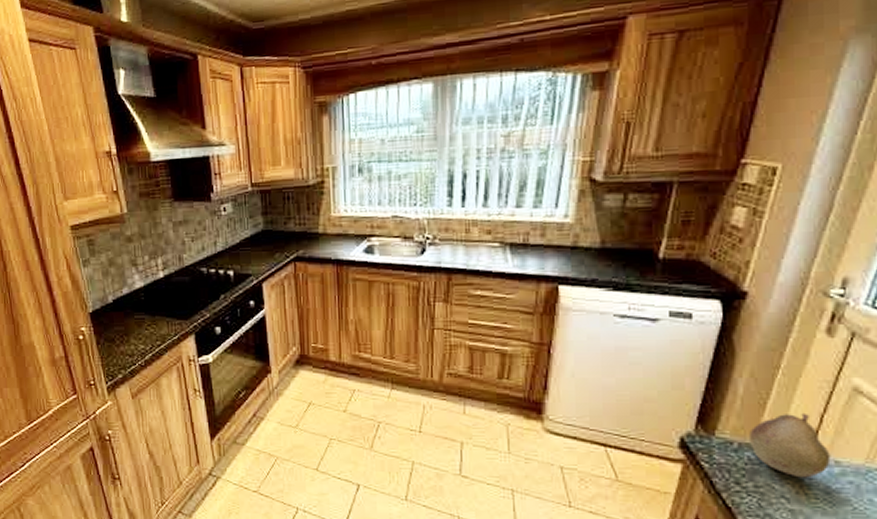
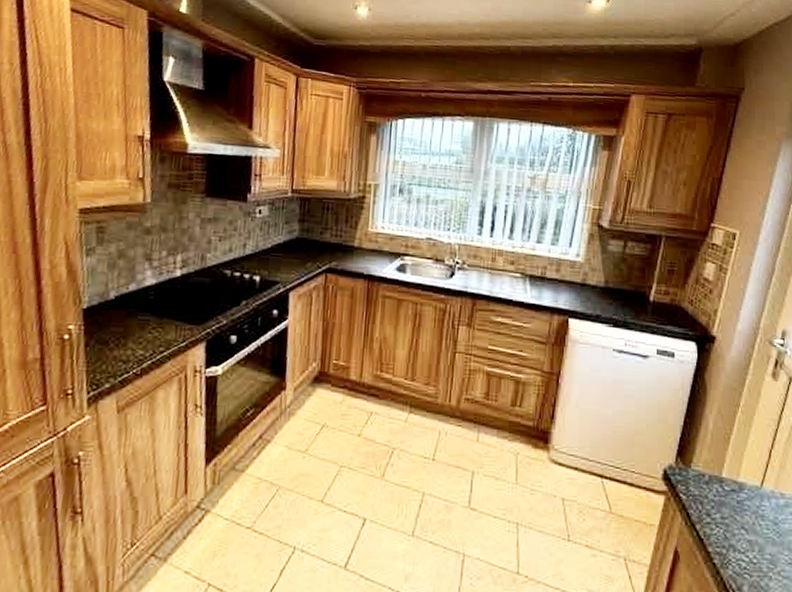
fruit: present [750,412,831,478] -> none [717,448,777,510]

